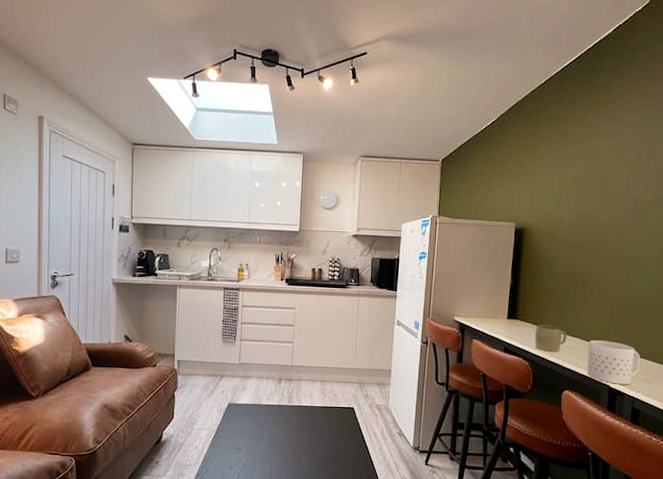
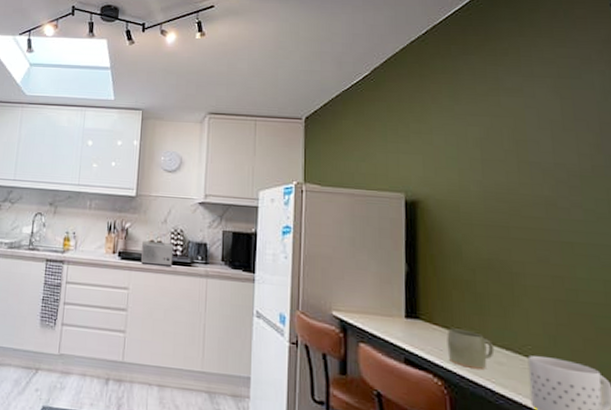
toaster: none [304,268,333,290] -> present [140,240,175,268]

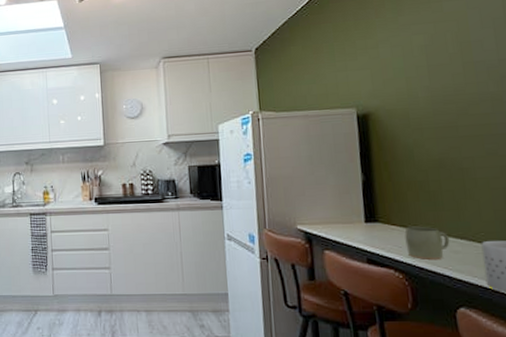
toaster: present [140,240,175,268] -> none [114,183,146,207]

